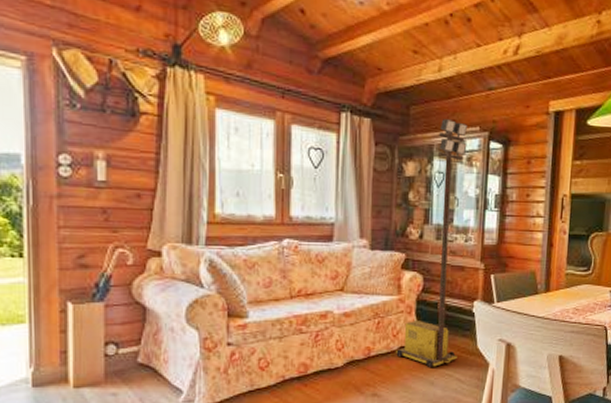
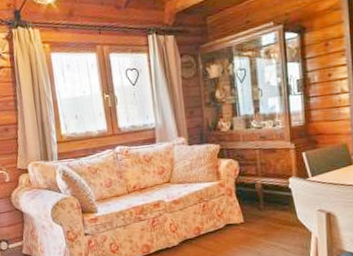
portable light tower: present [396,119,468,367] -> none [223,21,280,240]

